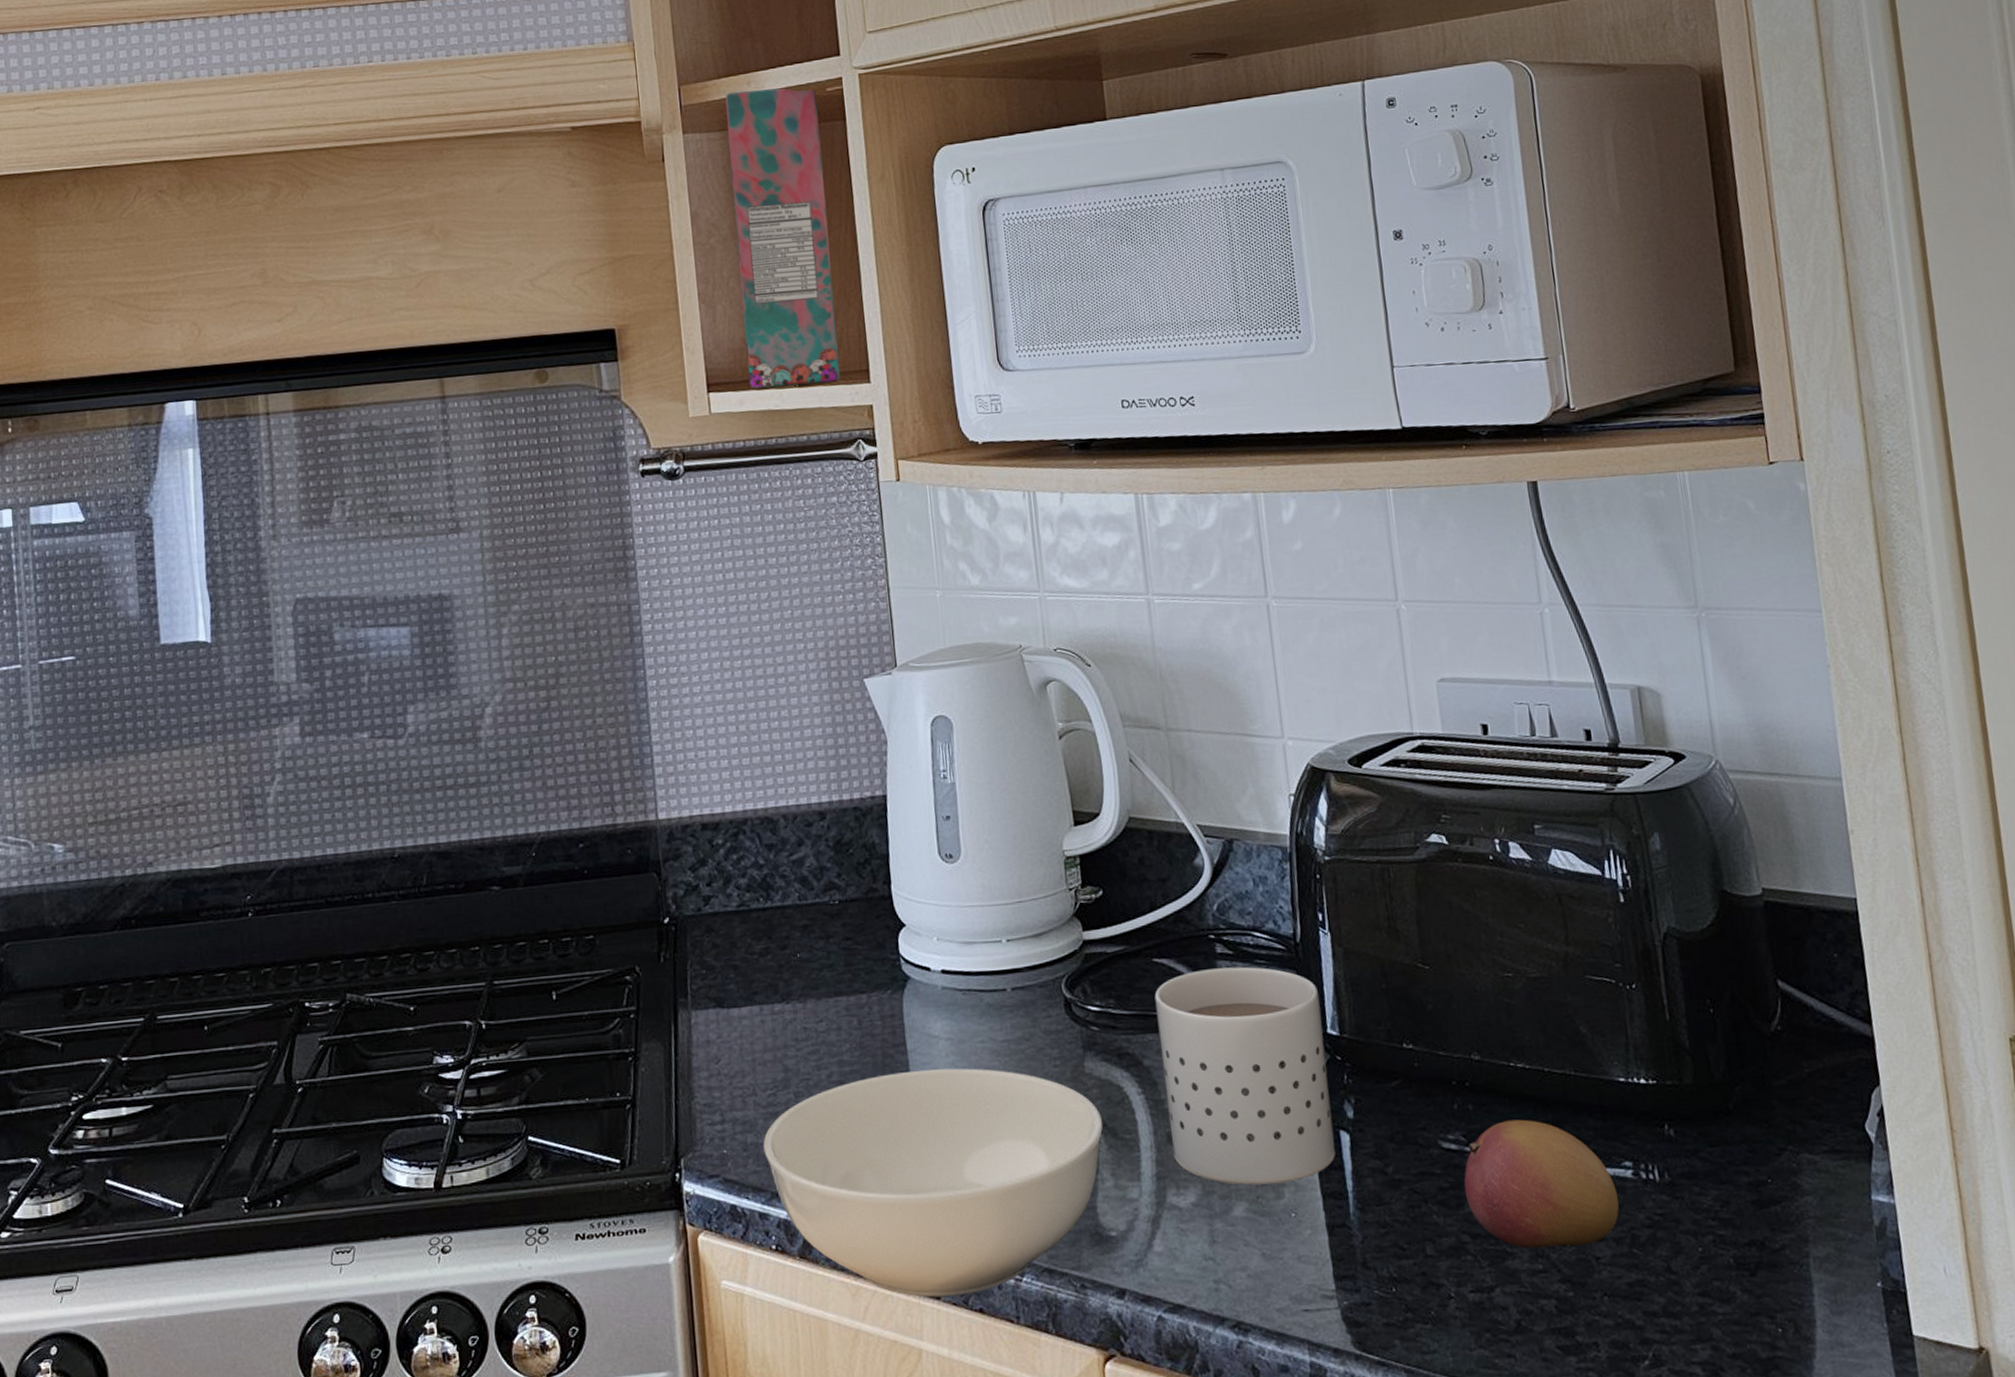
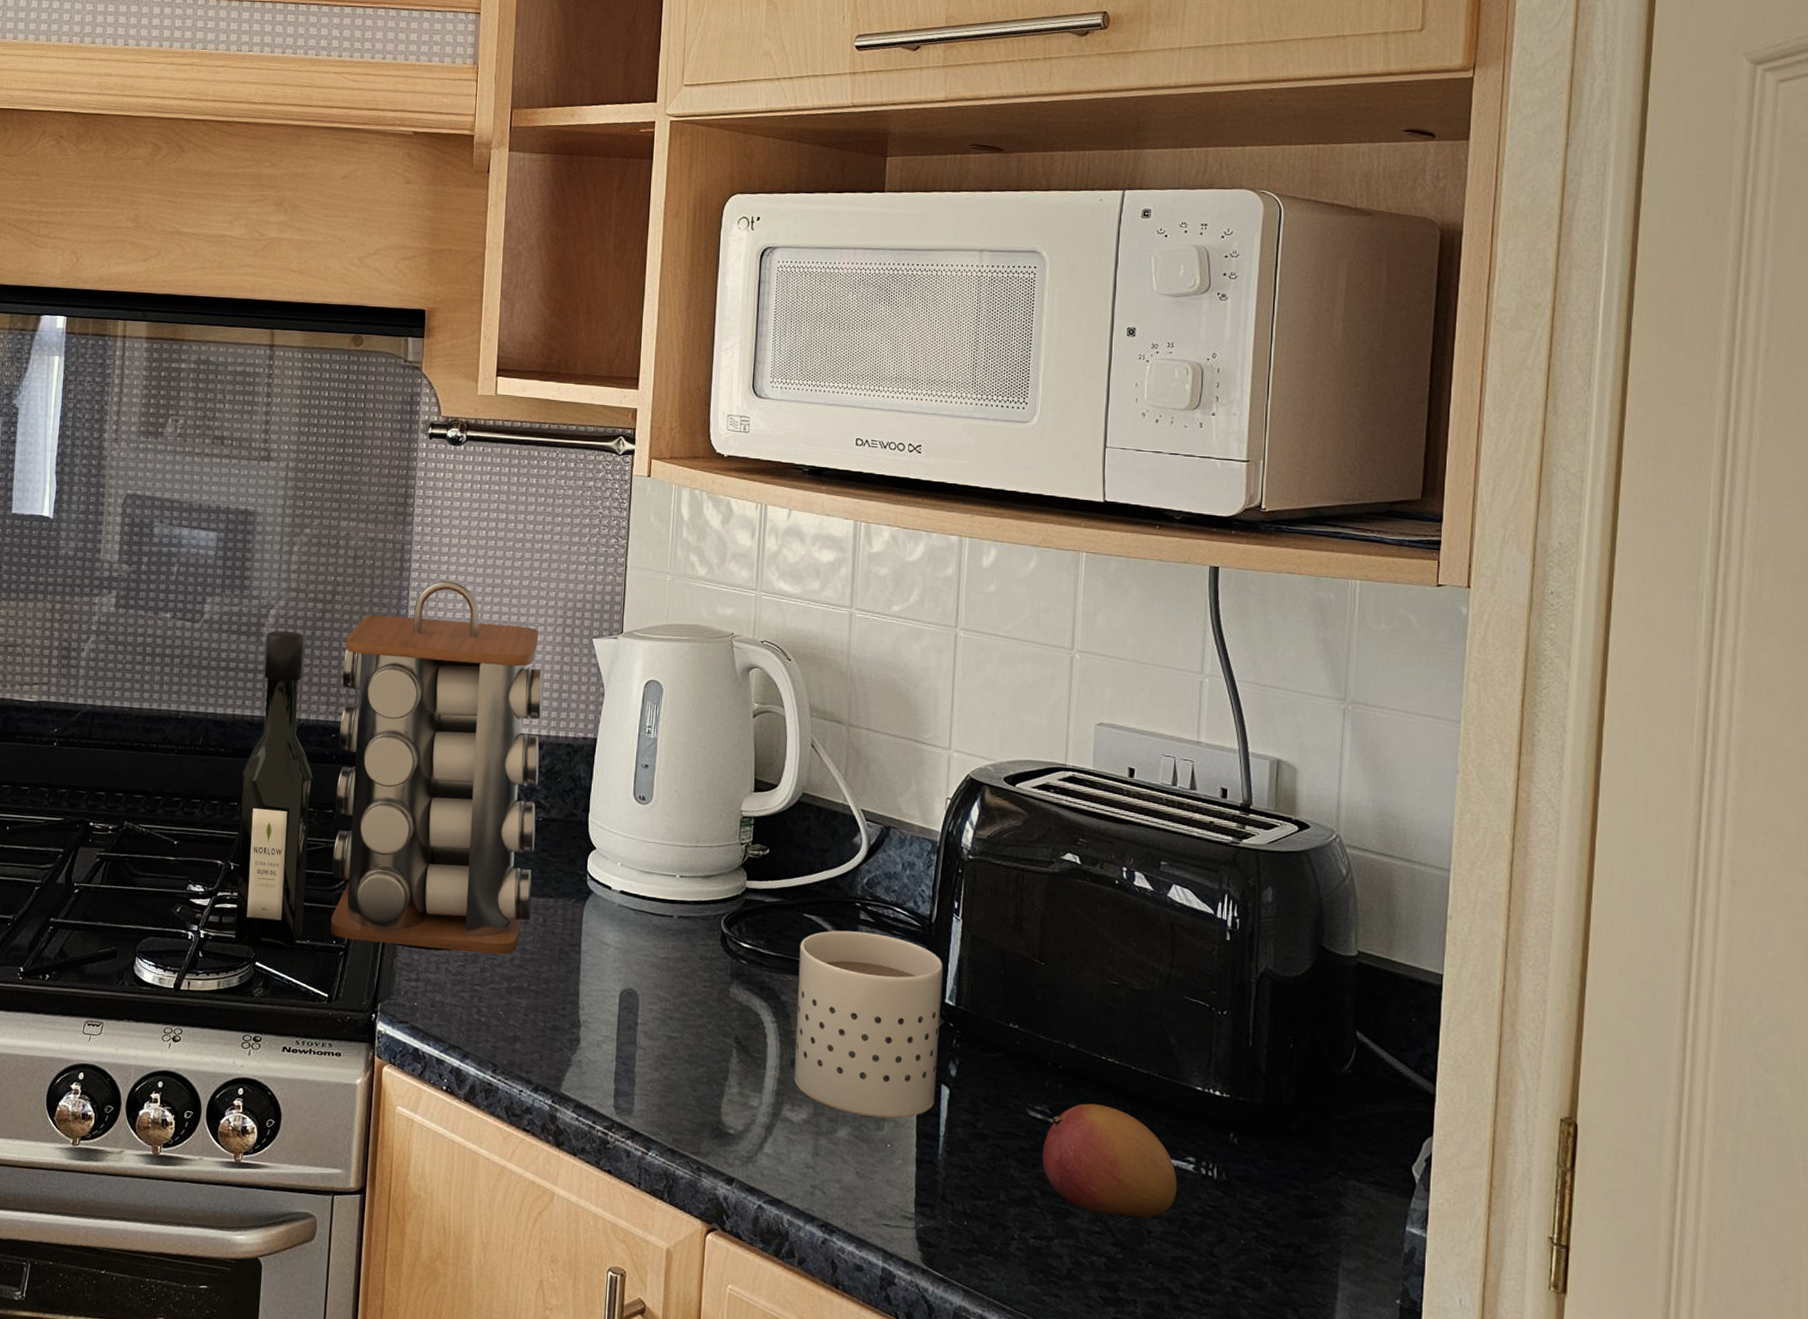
bottle: none [480,729,579,1121] -> present [234,630,314,951]
spice rack: none [579,639,843,1088] -> present [330,581,543,955]
cereal box: present [725,87,841,389] -> none [533,121,630,384]
bowl: present [763,1068,1103,1298] -> none [448,967,738,1157]

